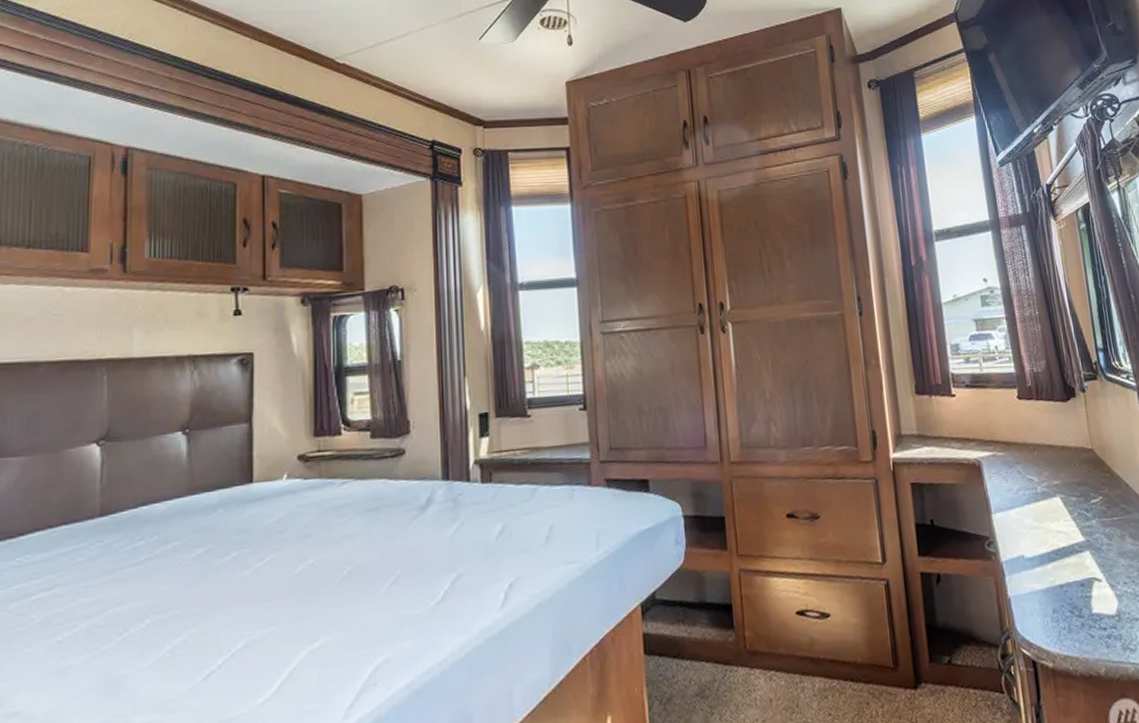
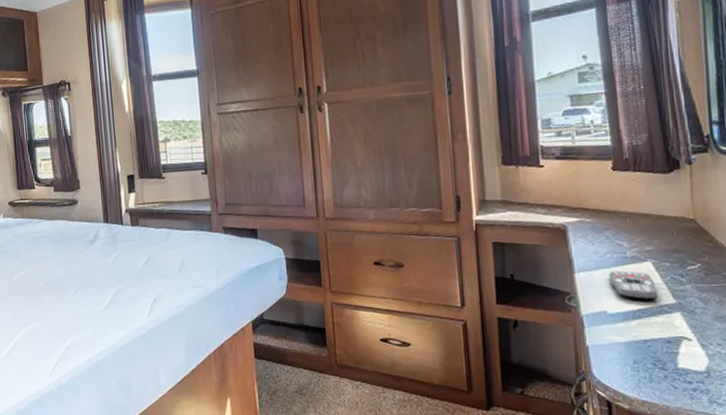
remote control: none [1023,508,1069,540] -> present [608,271,659,300]

